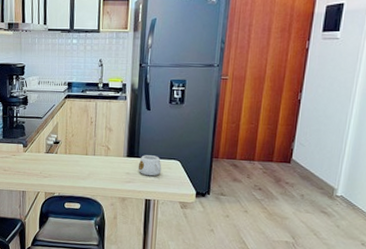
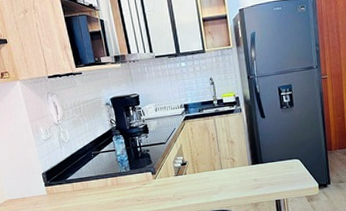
mug: present [138,155,162,177] -> none [263,158,285,179]

